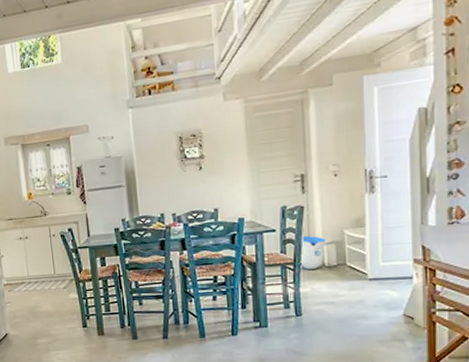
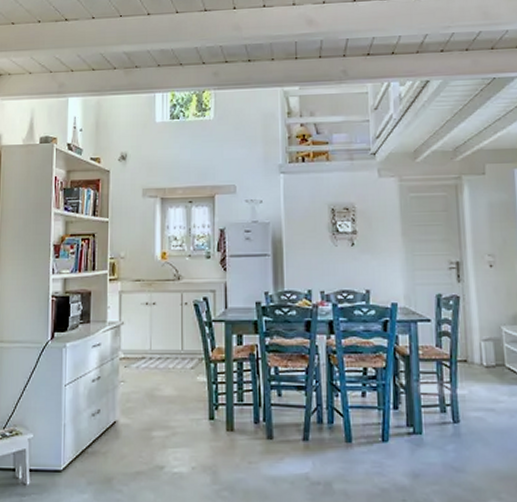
sun visor: present [299,235,327,269] -> none [455,329,484,368]

